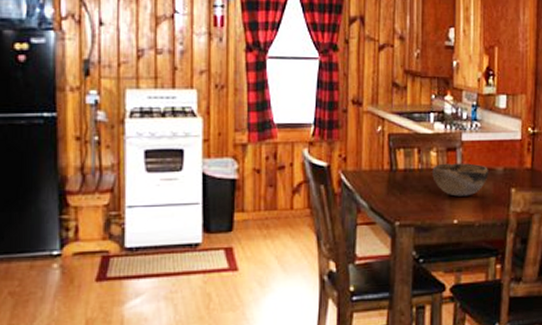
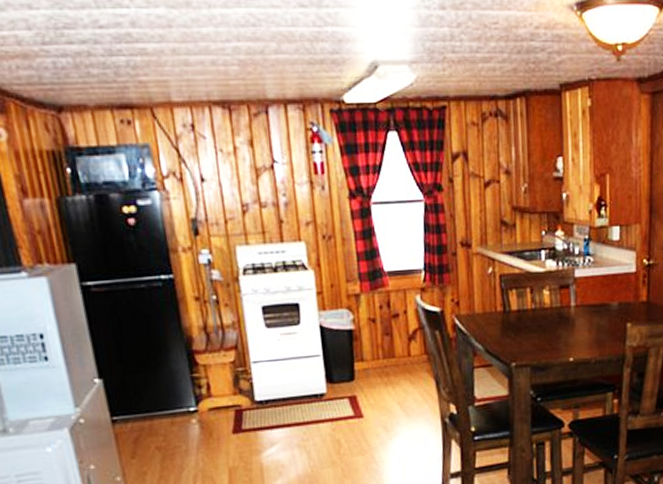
decorative bowl: present [432,163,488,197] -> none [546,300,603,335]

